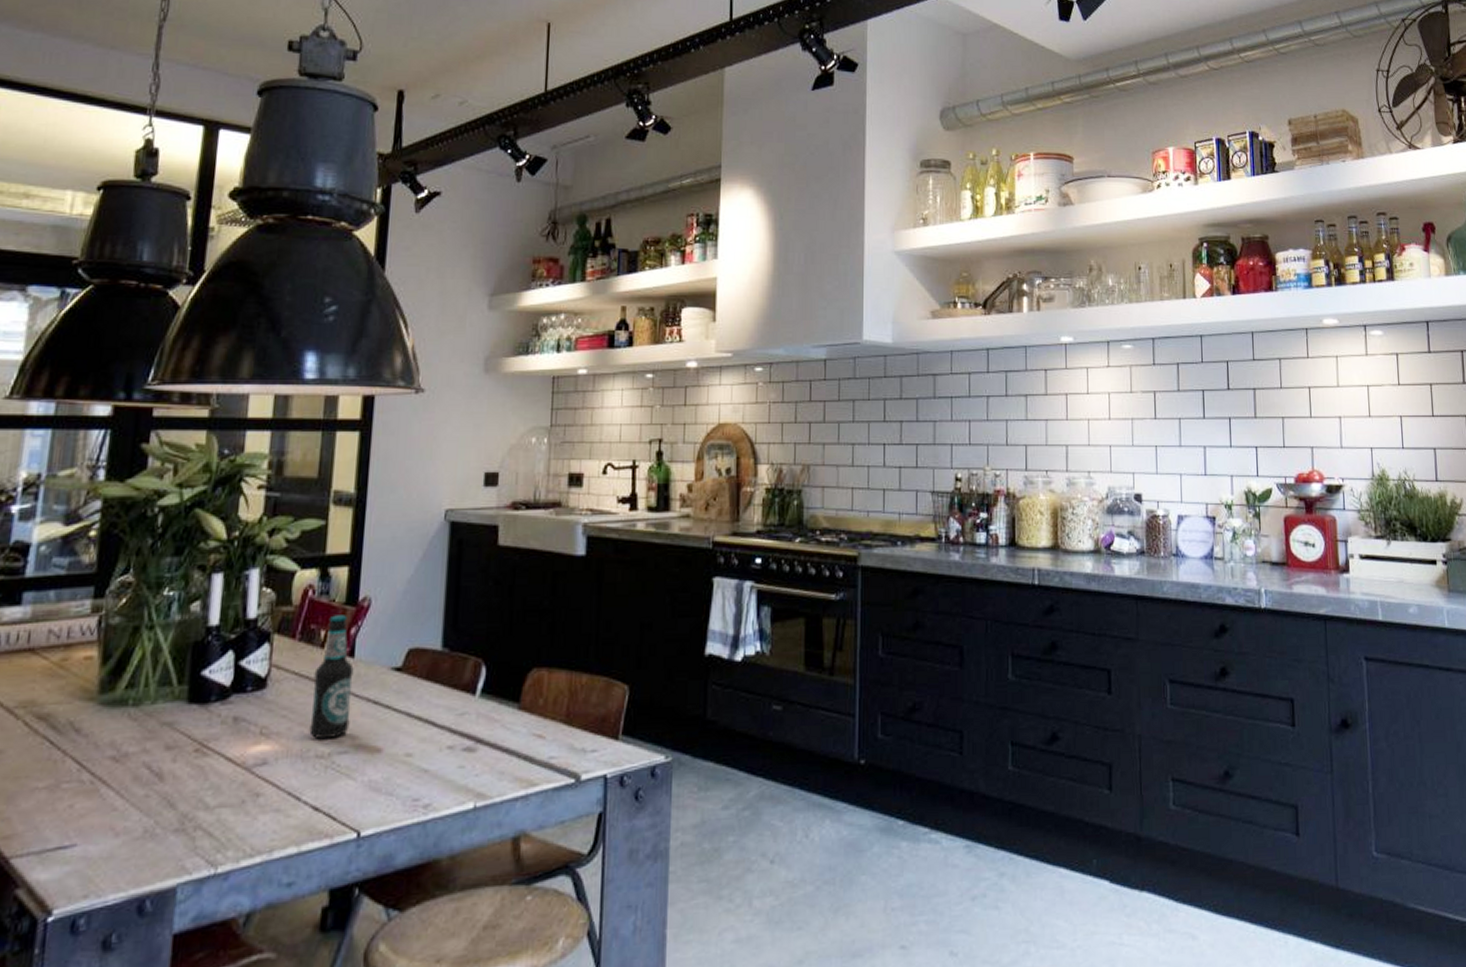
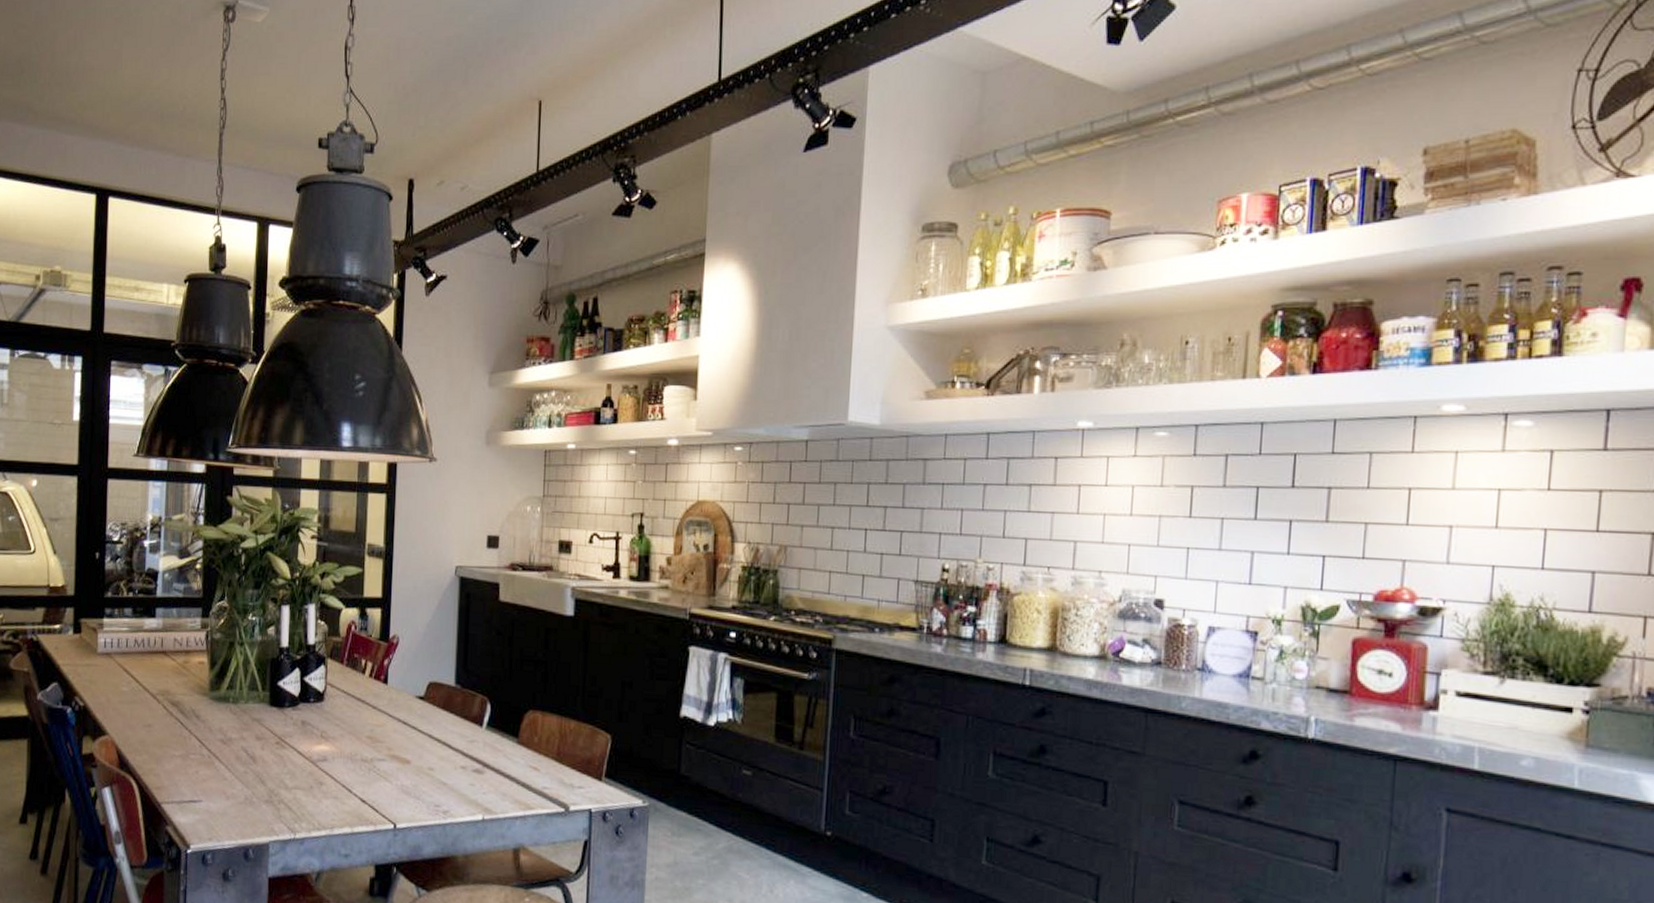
bottle: present [309,615,354,738] -> none [356,648,388,747]

